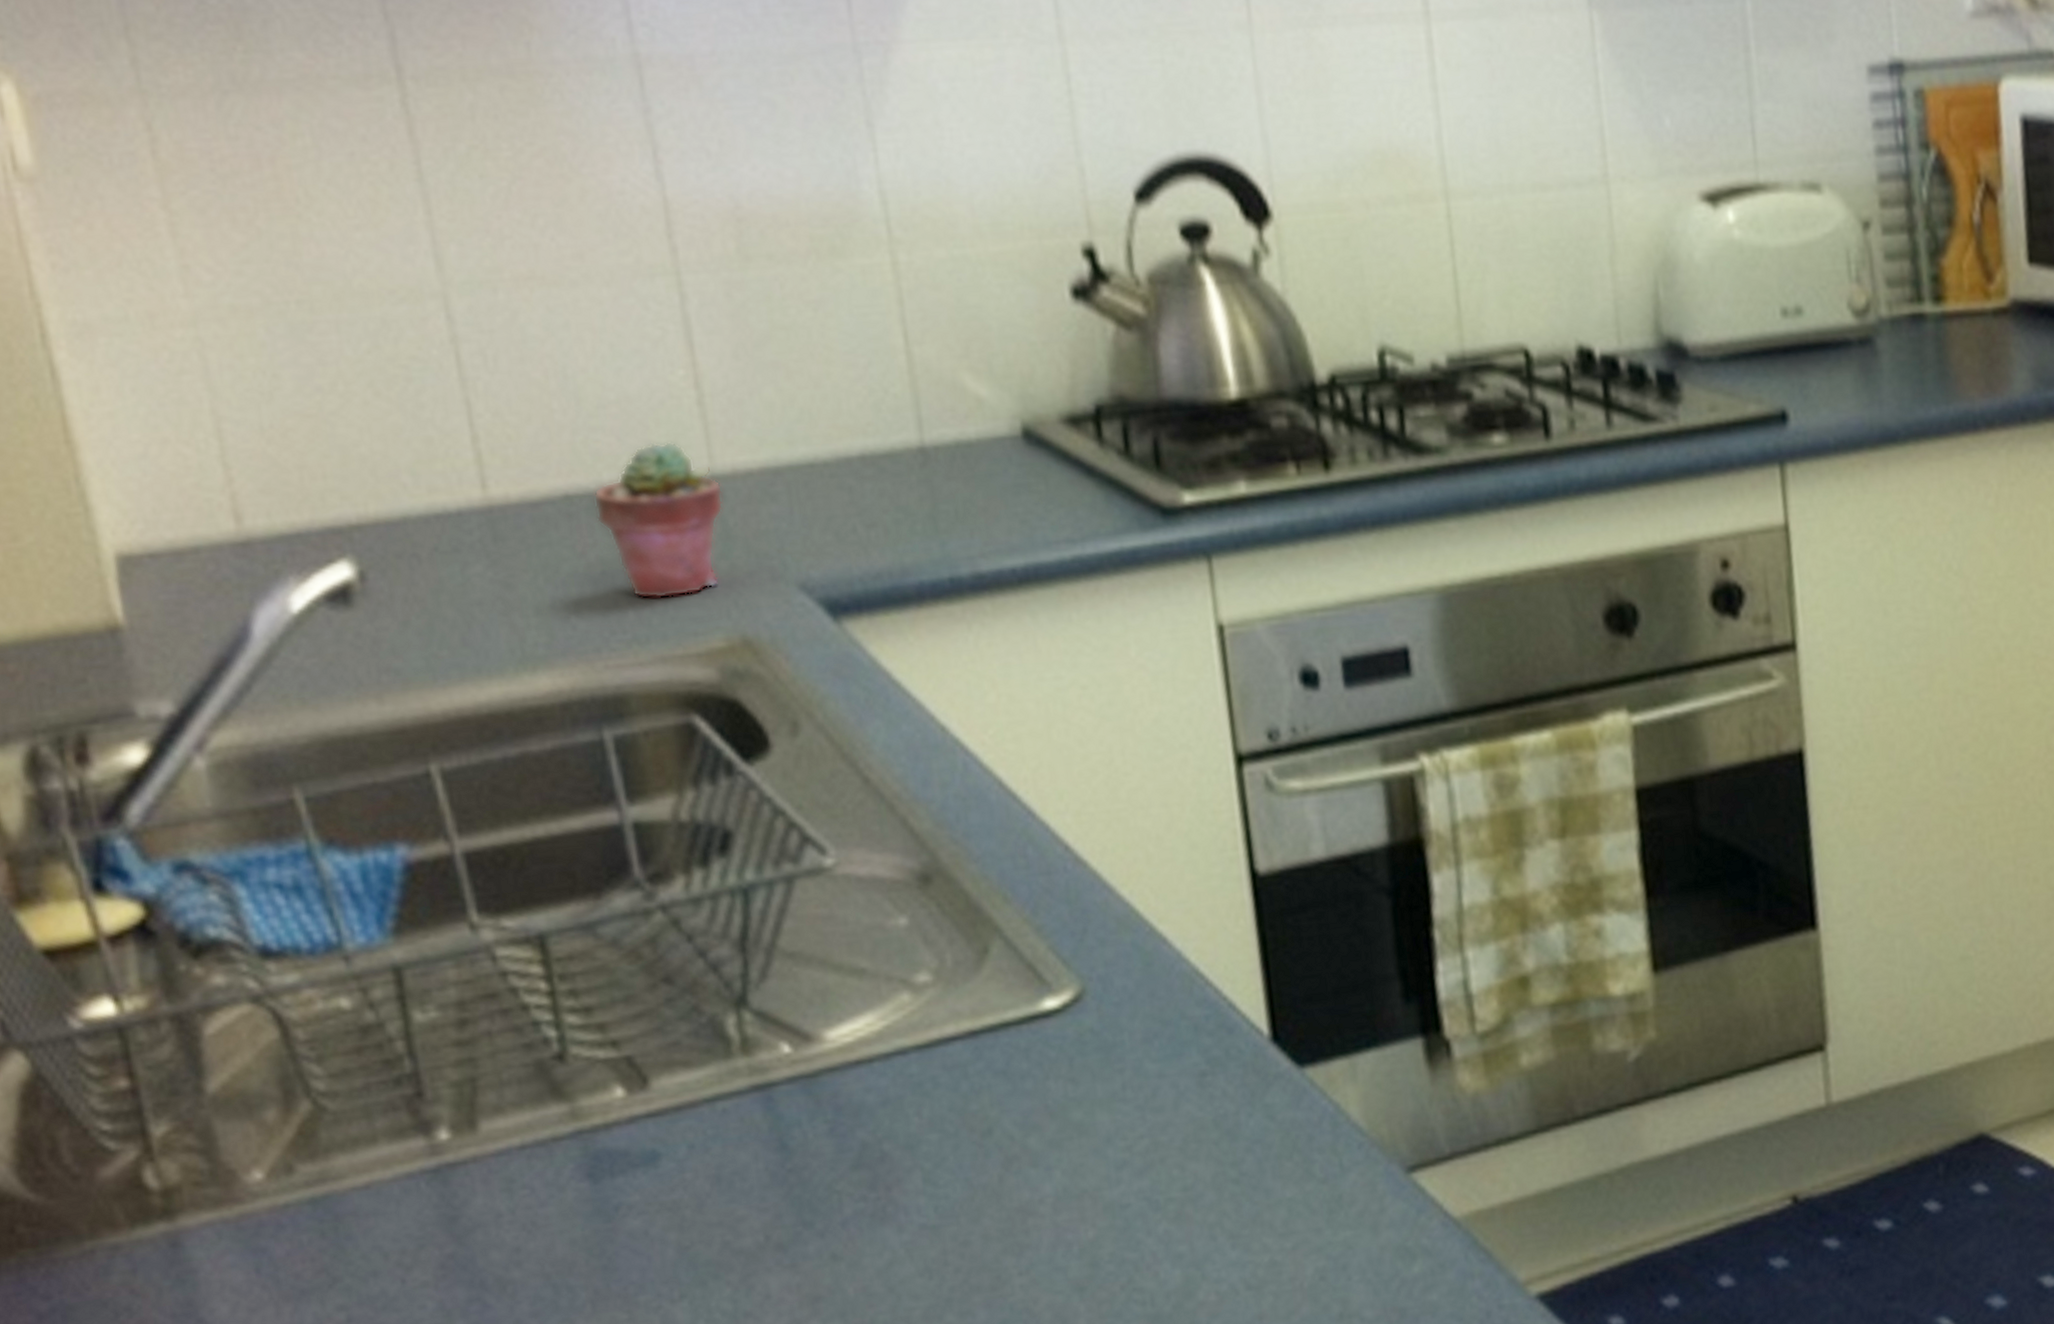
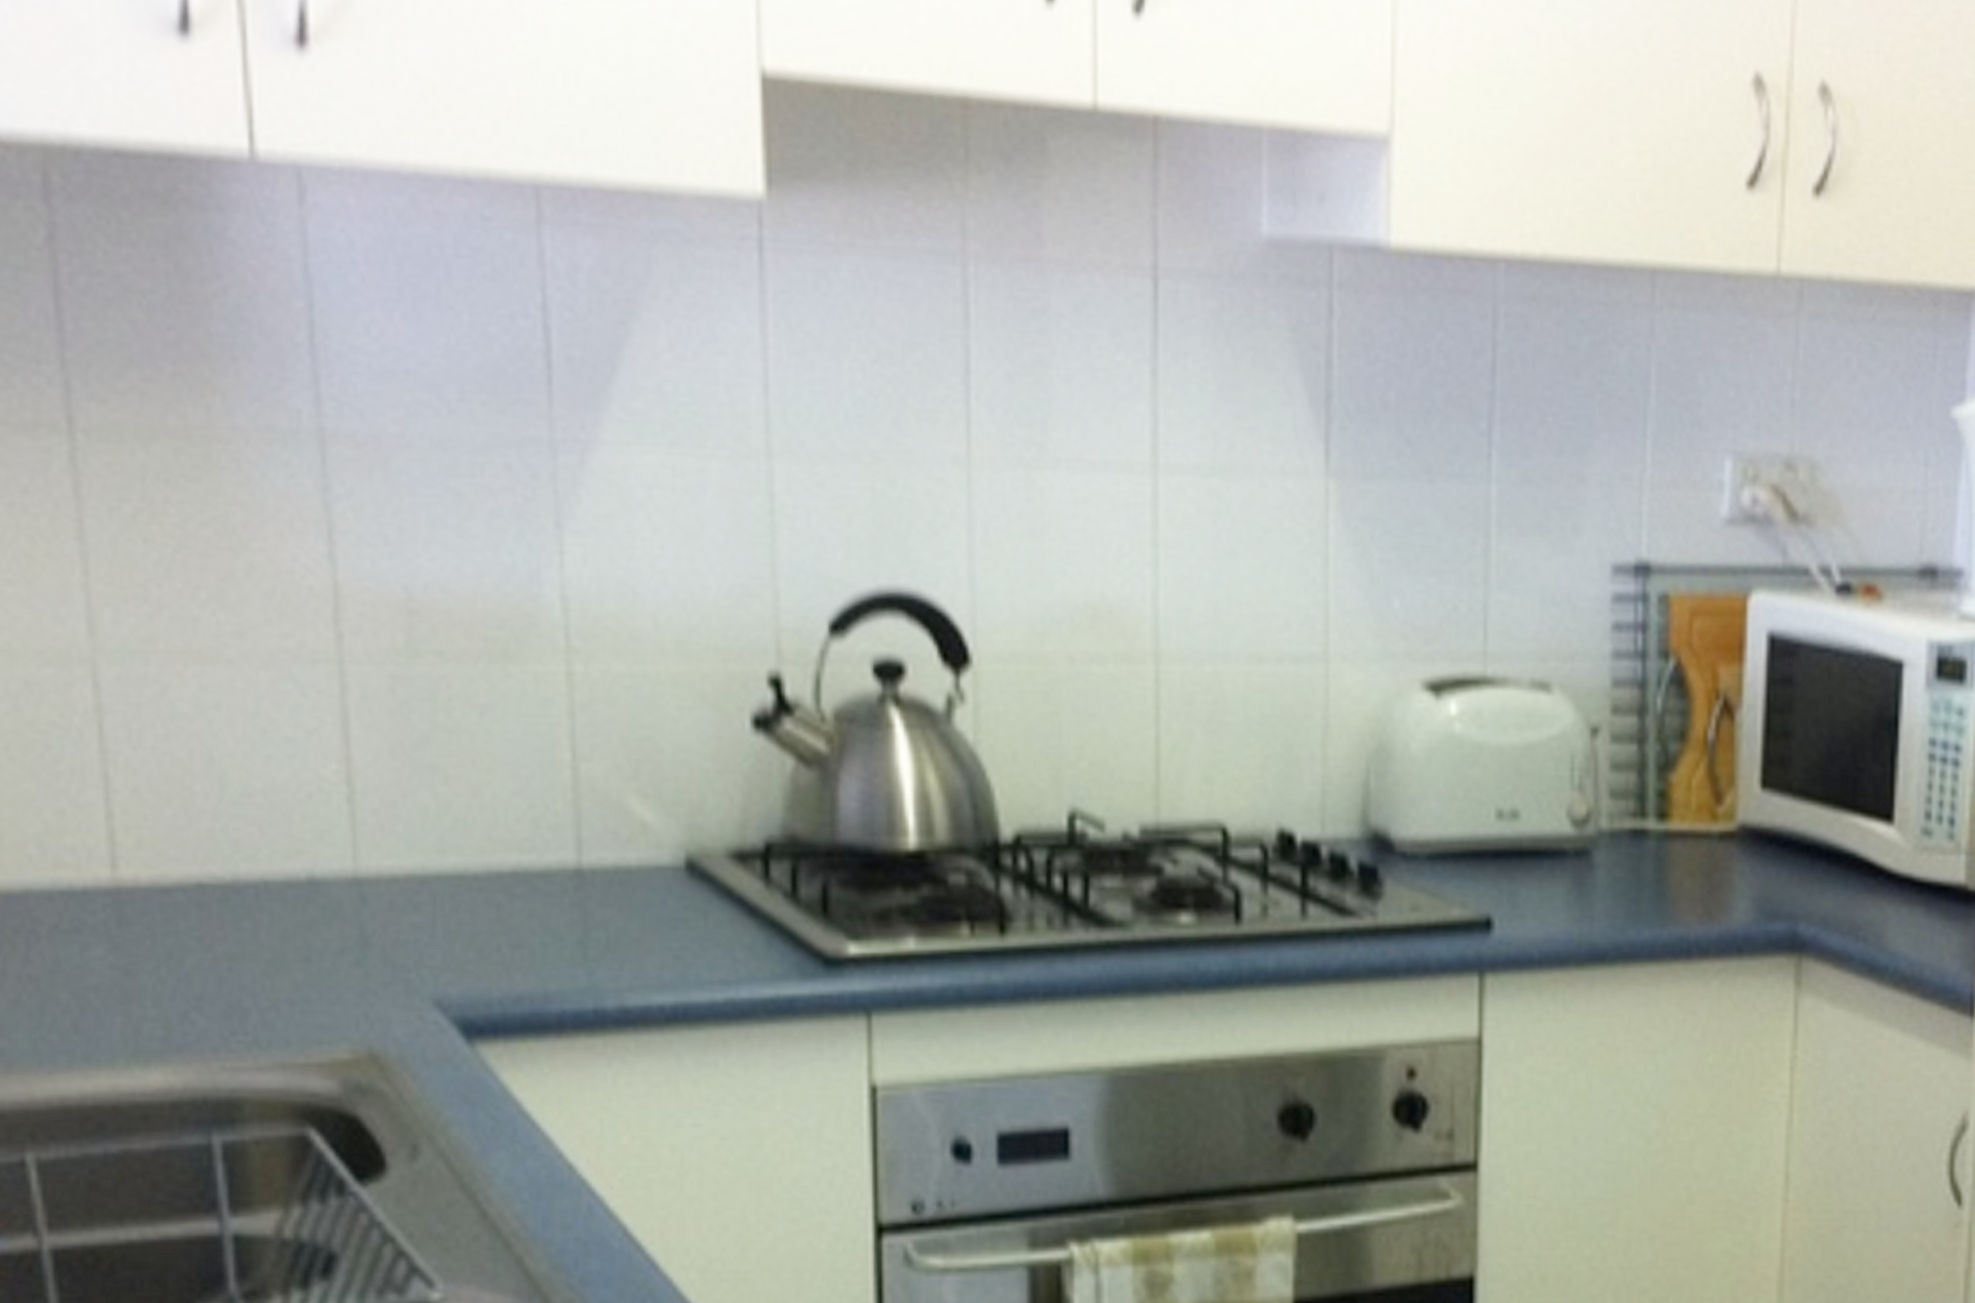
potted succulent: present [592,441,724,599] -> none [227,836,365,1002]

